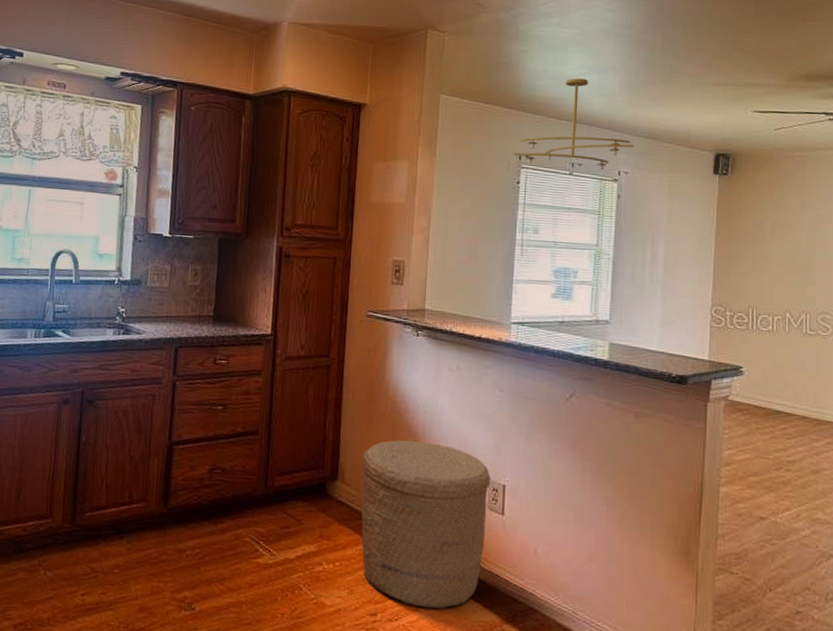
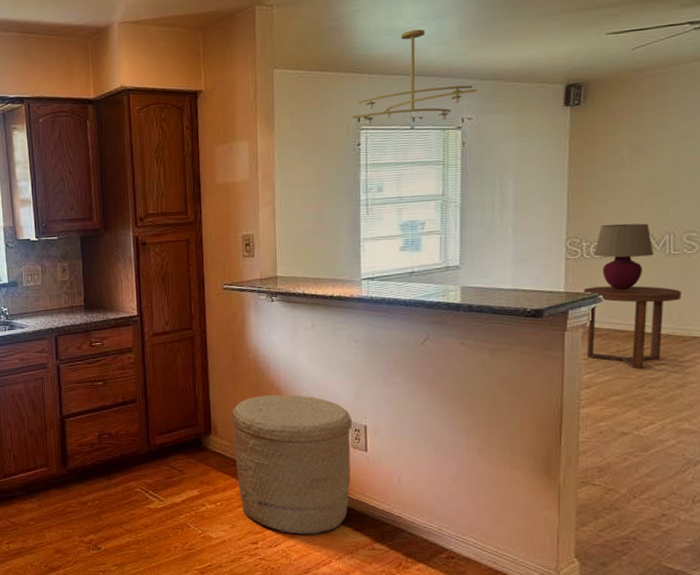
side table: none [726,358,816,450] -> present [584,285,681,369]
table lamp: none [736,296,792,365] -> present [593,223,654,290]

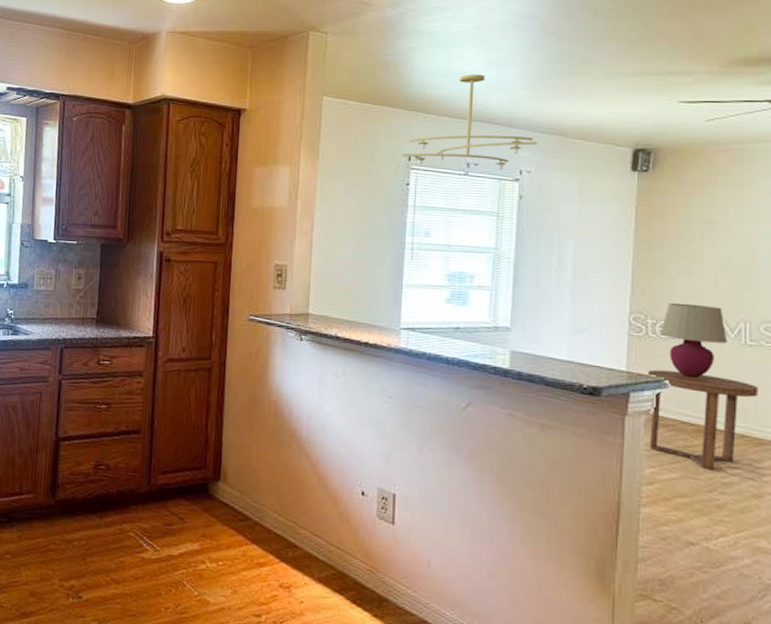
basket: present [231,395,353,535] -> none [244,444,380,615]

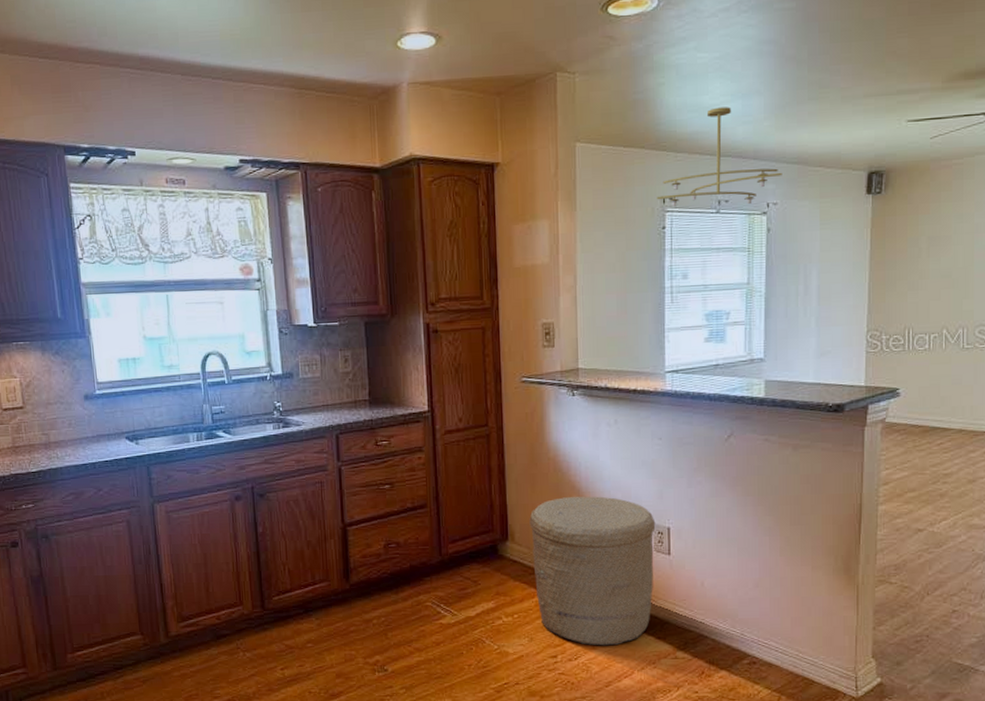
basket: none [244,444,380,615] -> present [529,496,656,646]
side table: present [648,369,758,471] -> none [883,379,973,465]
table lamp: present [660,302,728,378] -> none [892,316,949,384]

